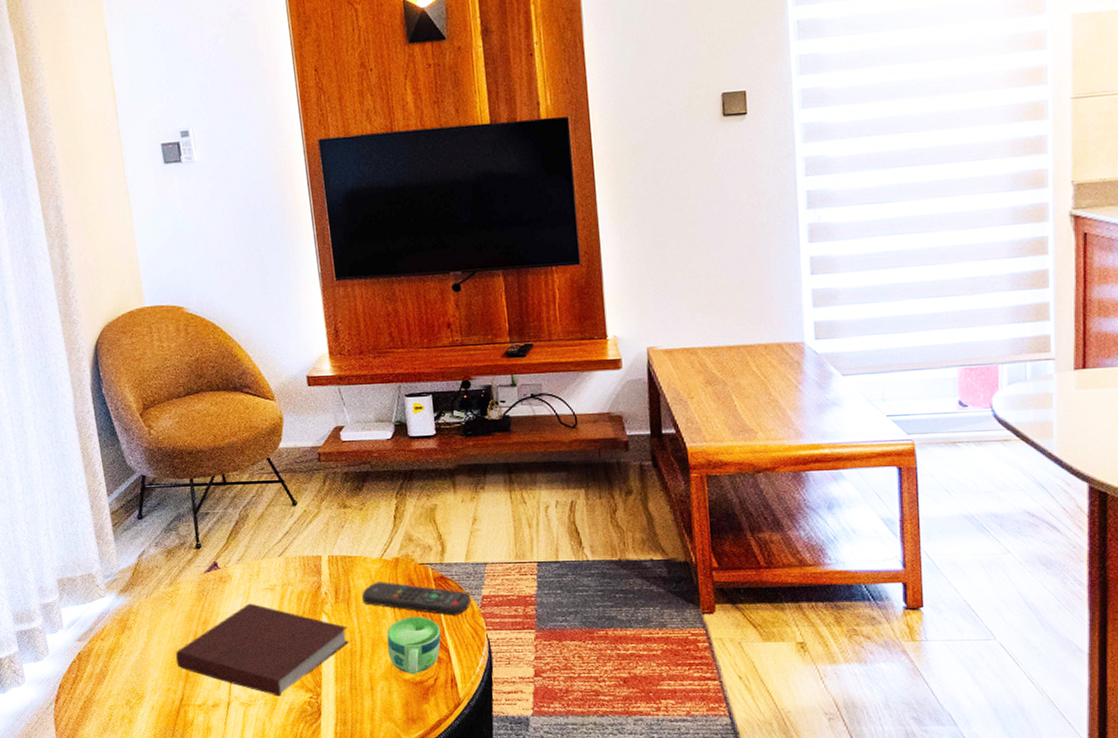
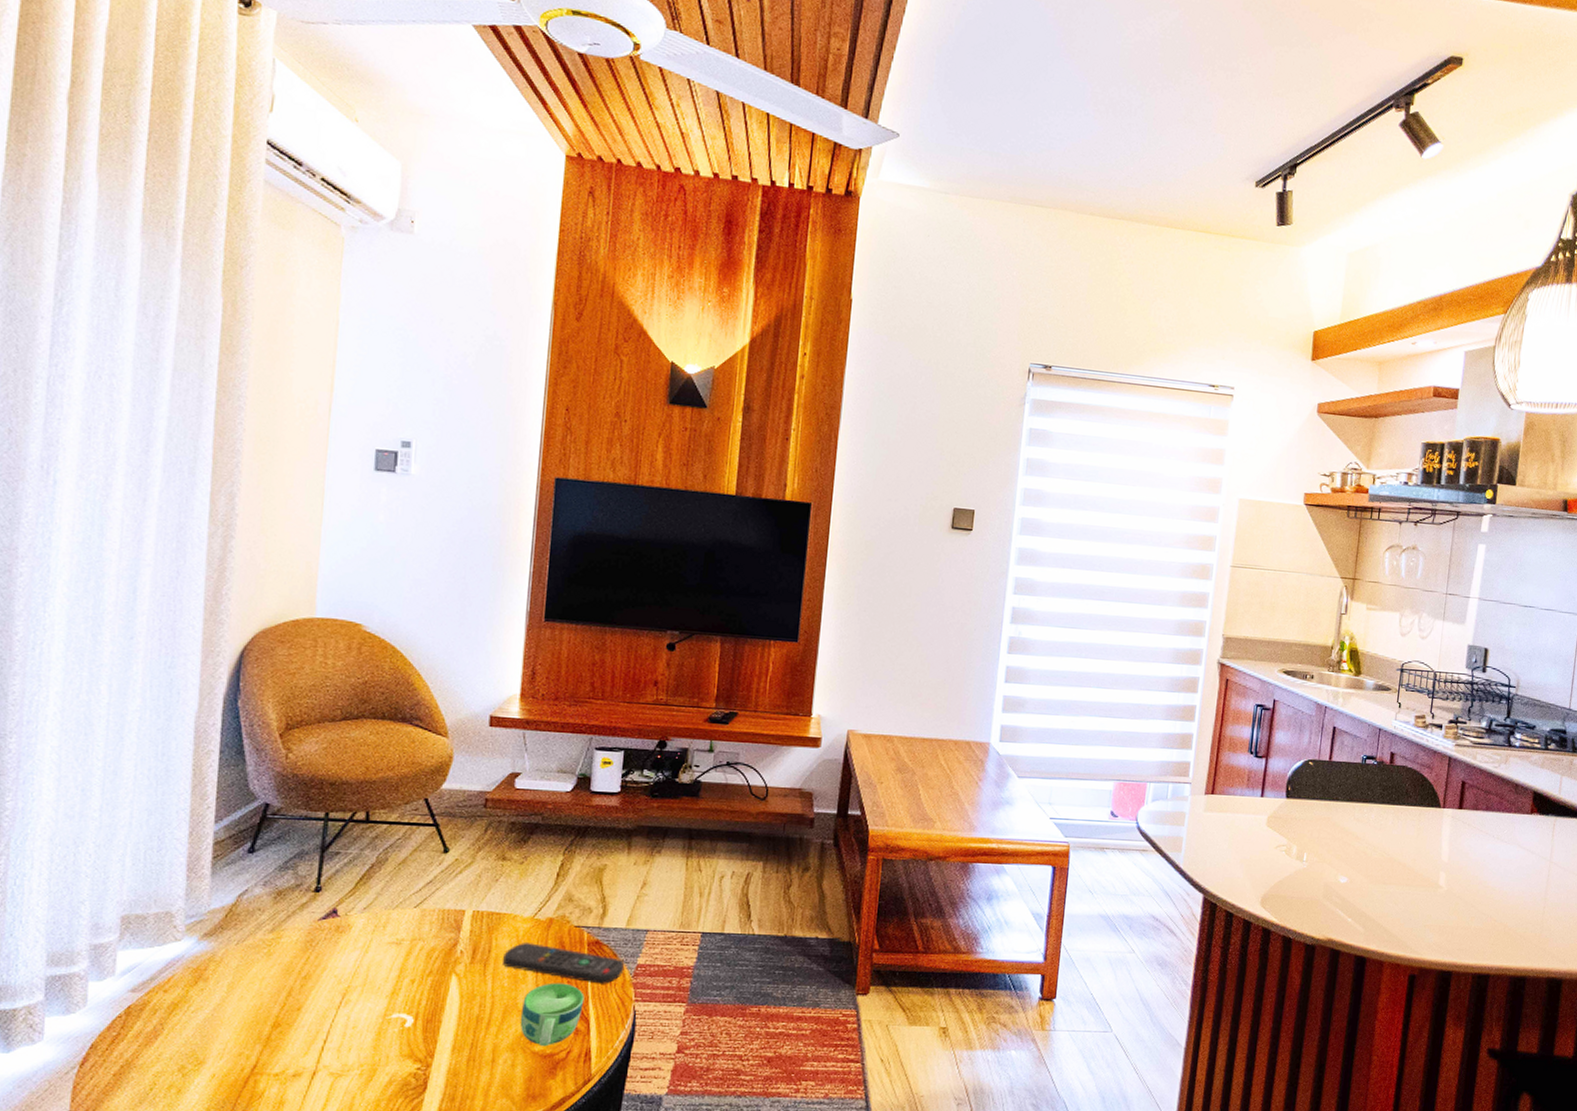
notebook: present [175,603,349,696] -> none [257,958,479,1066]

